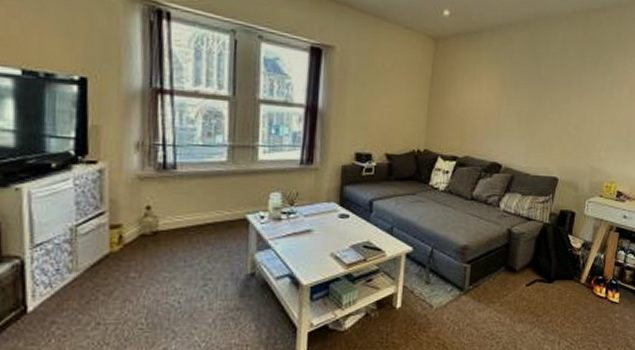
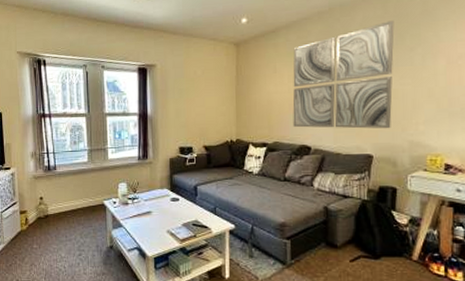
wall art: none [486,43,592,153] -> present [292,20,394,129]

